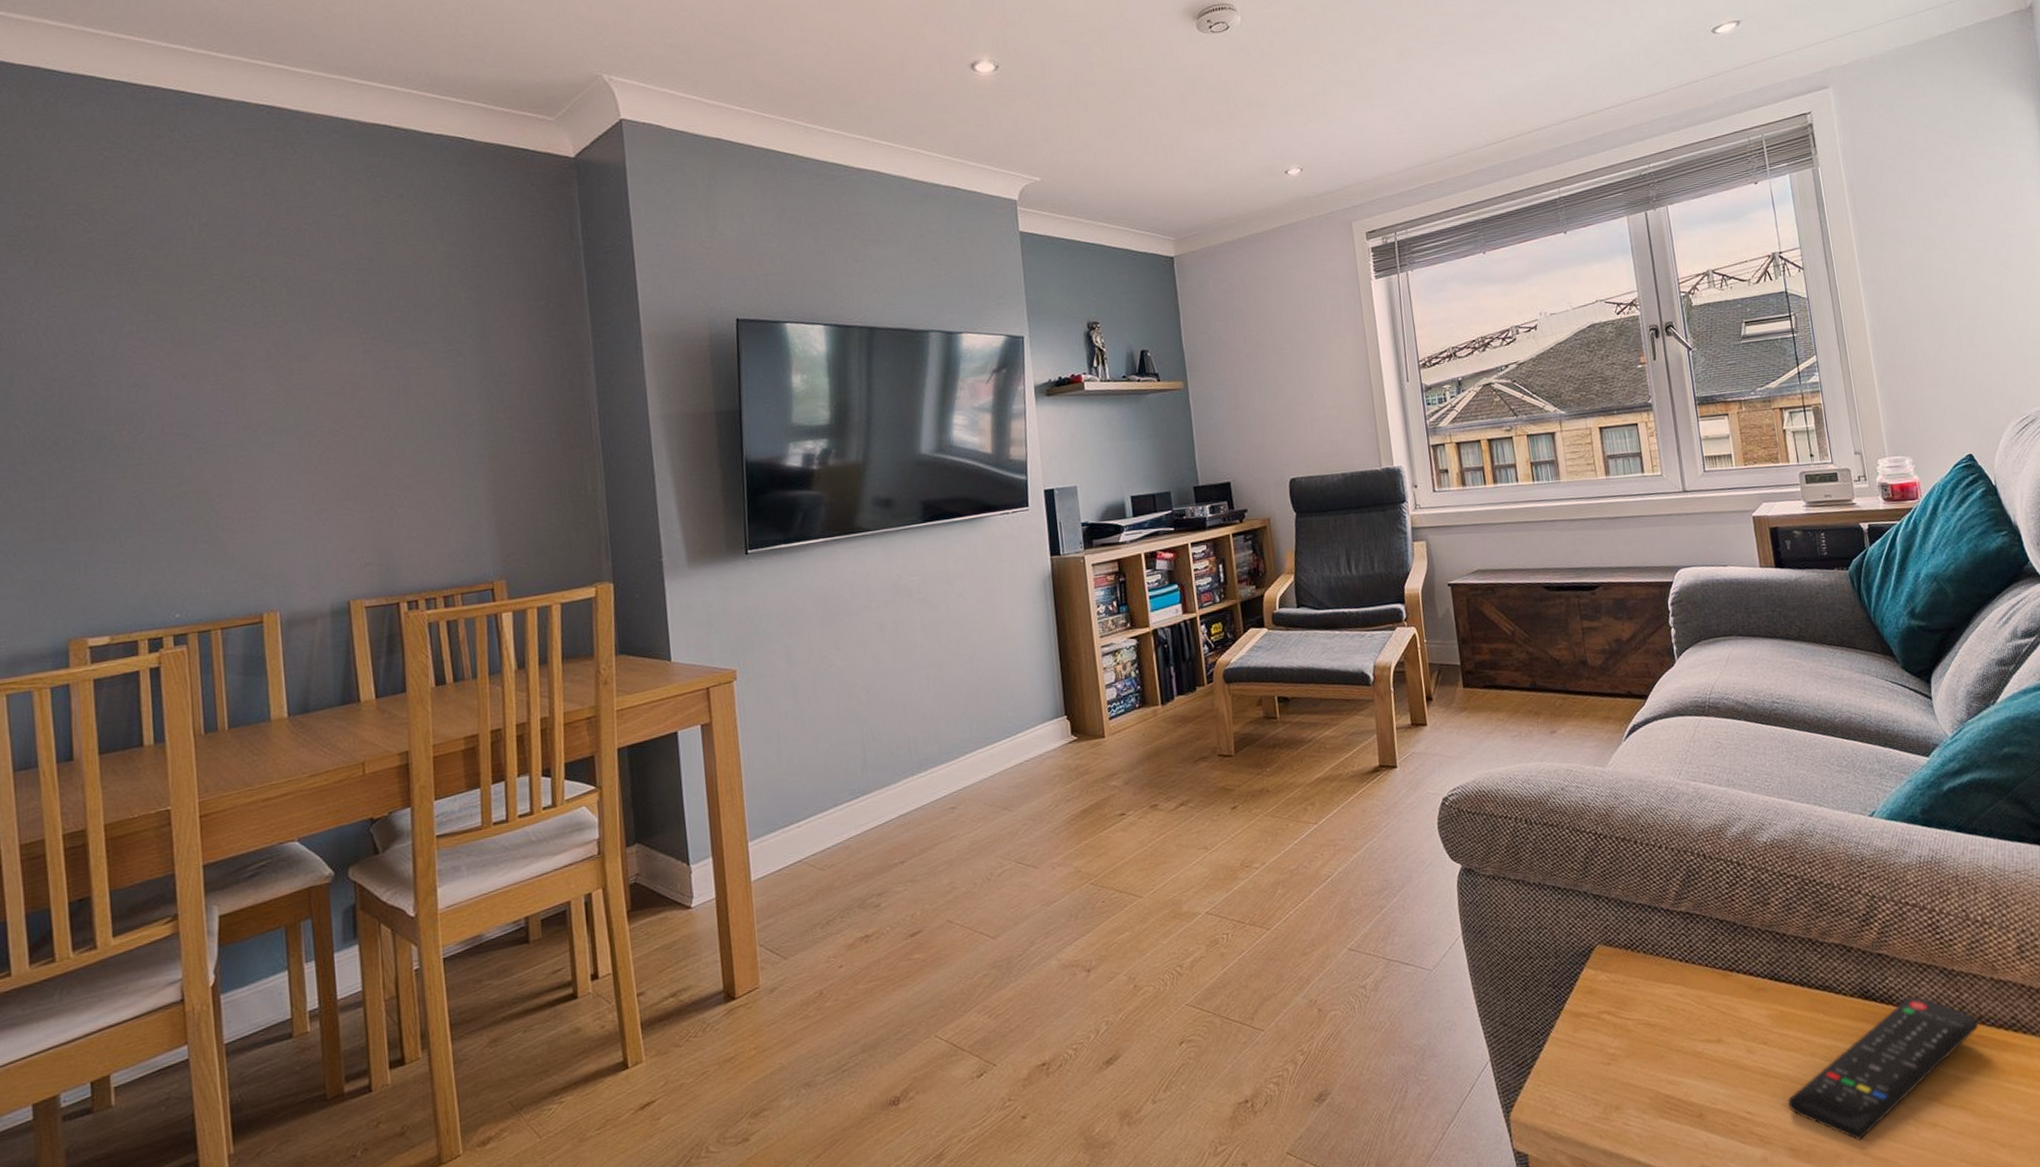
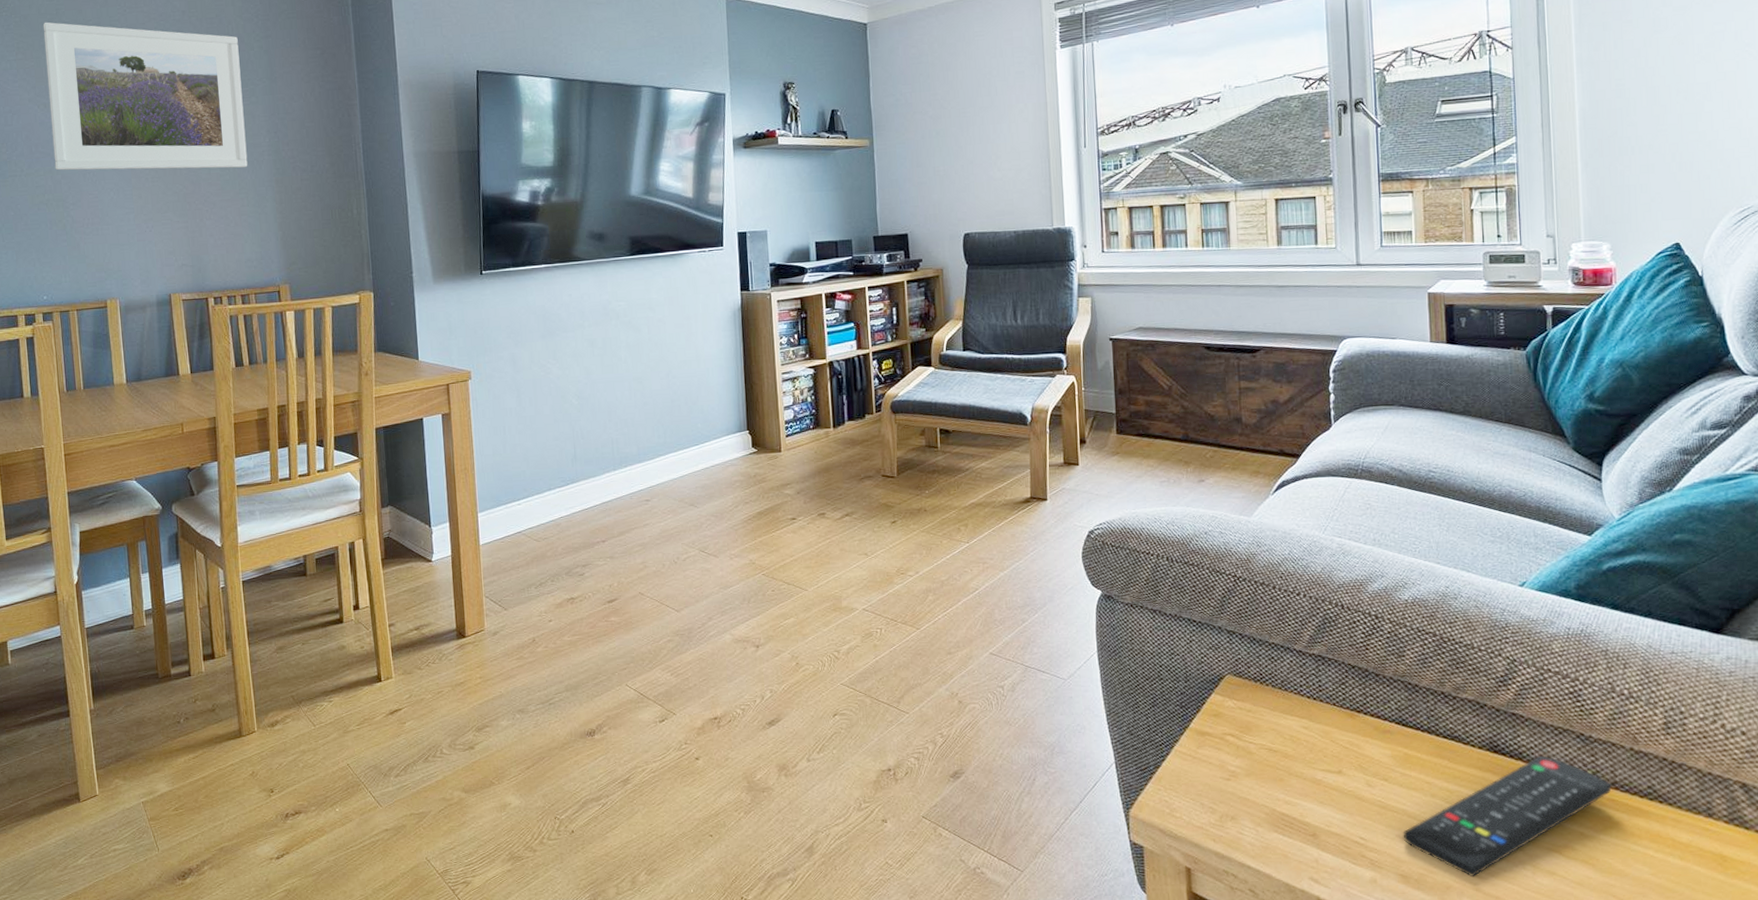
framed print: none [183,274,453,455] -> present [42,22,248,171]

